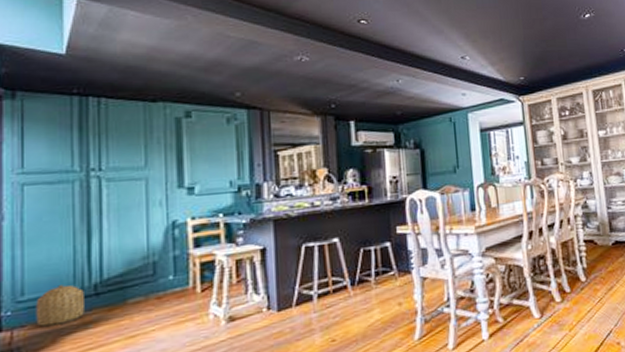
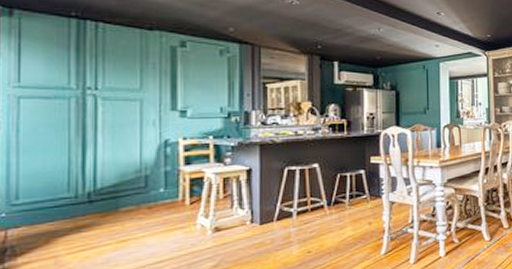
basket: present [35,284,84,327] -> none [30,191,78,229]

